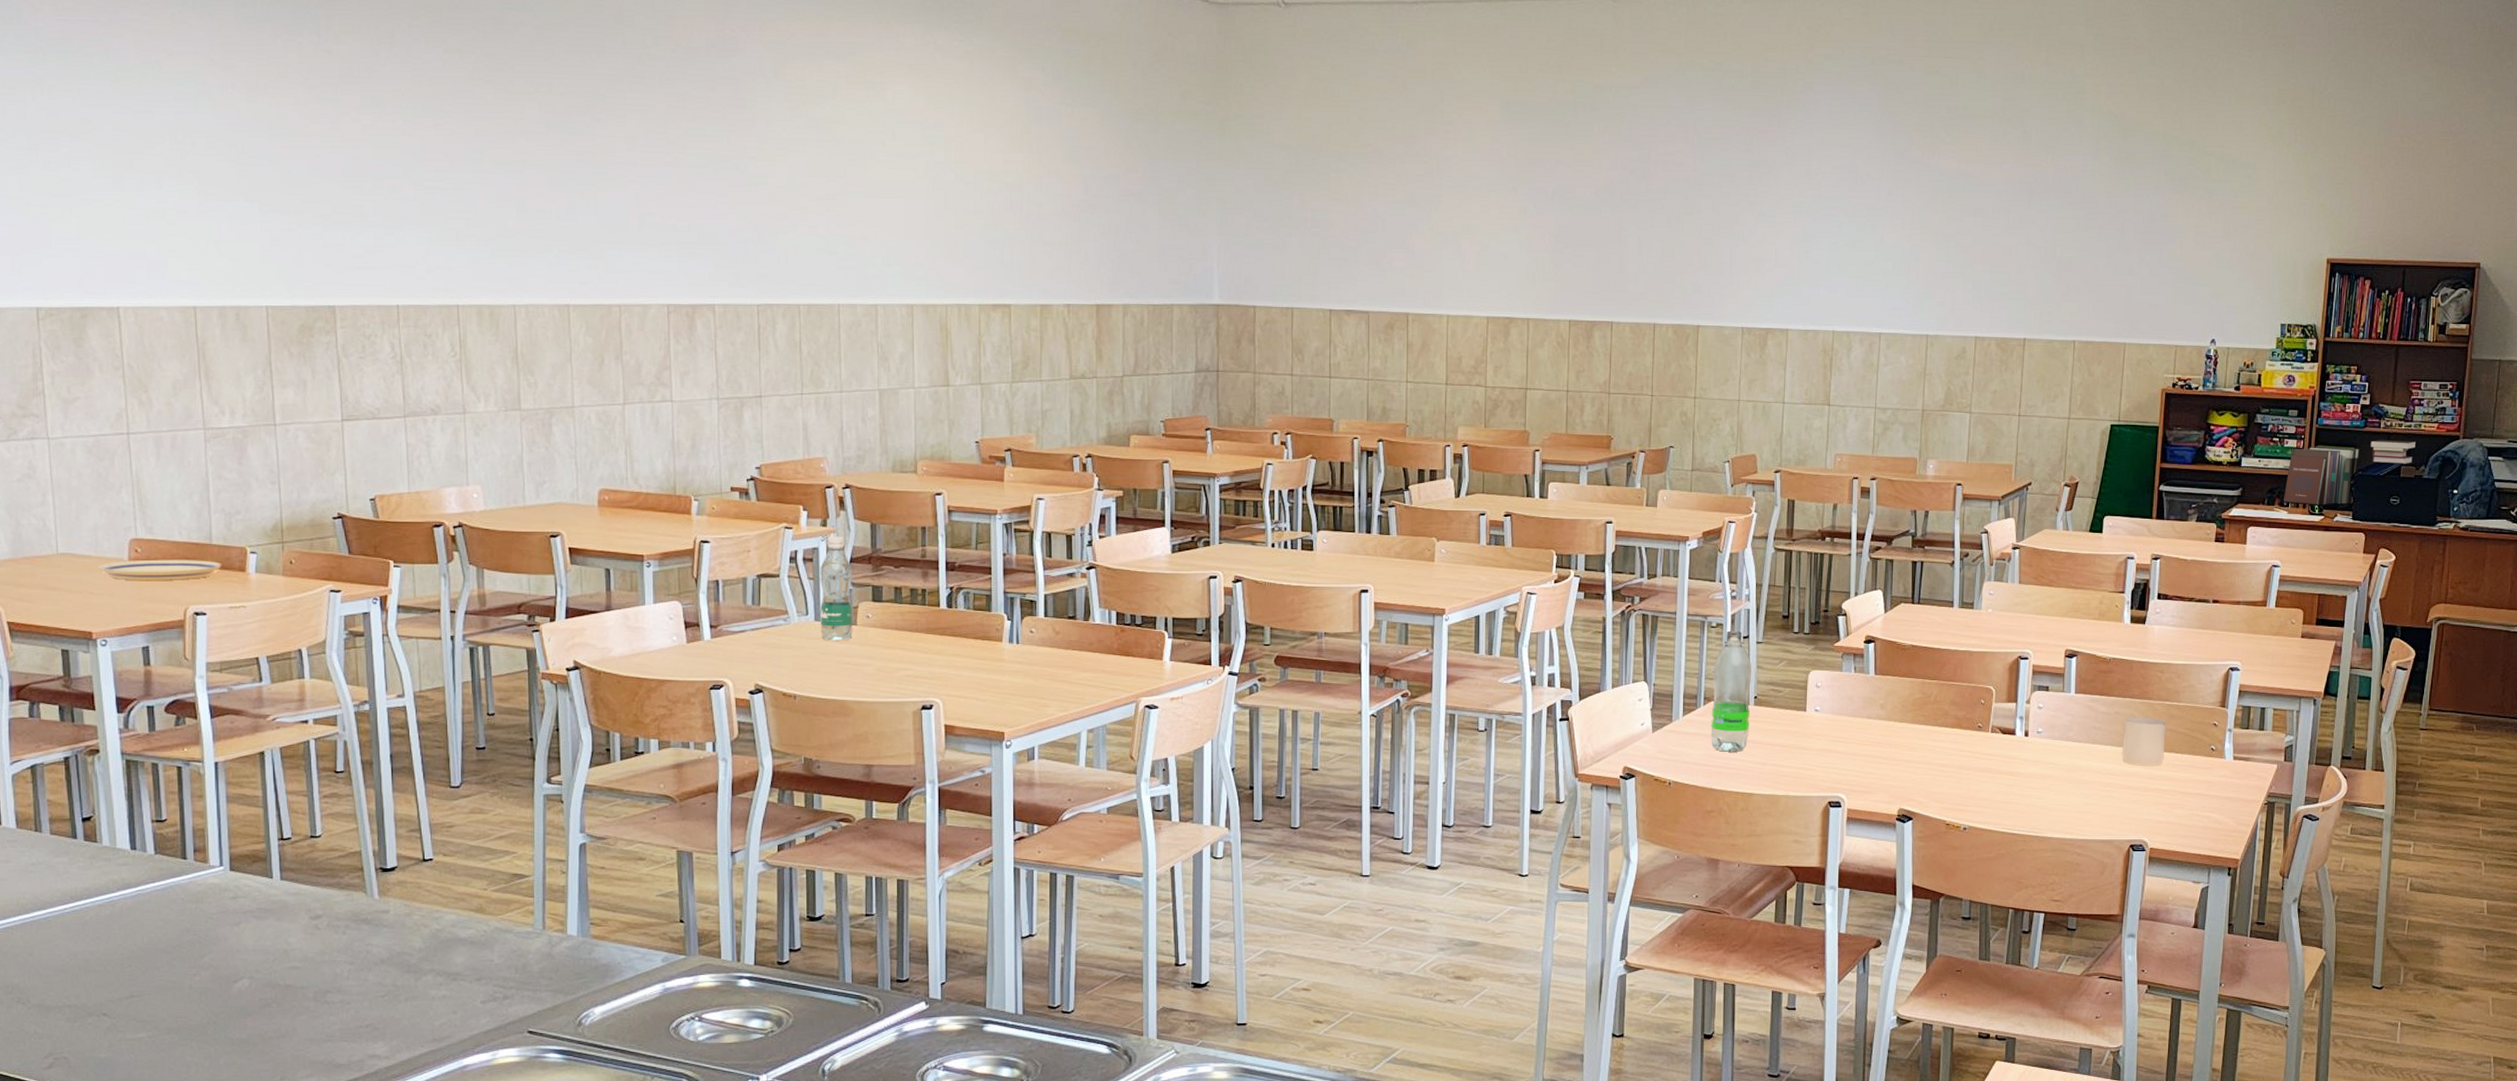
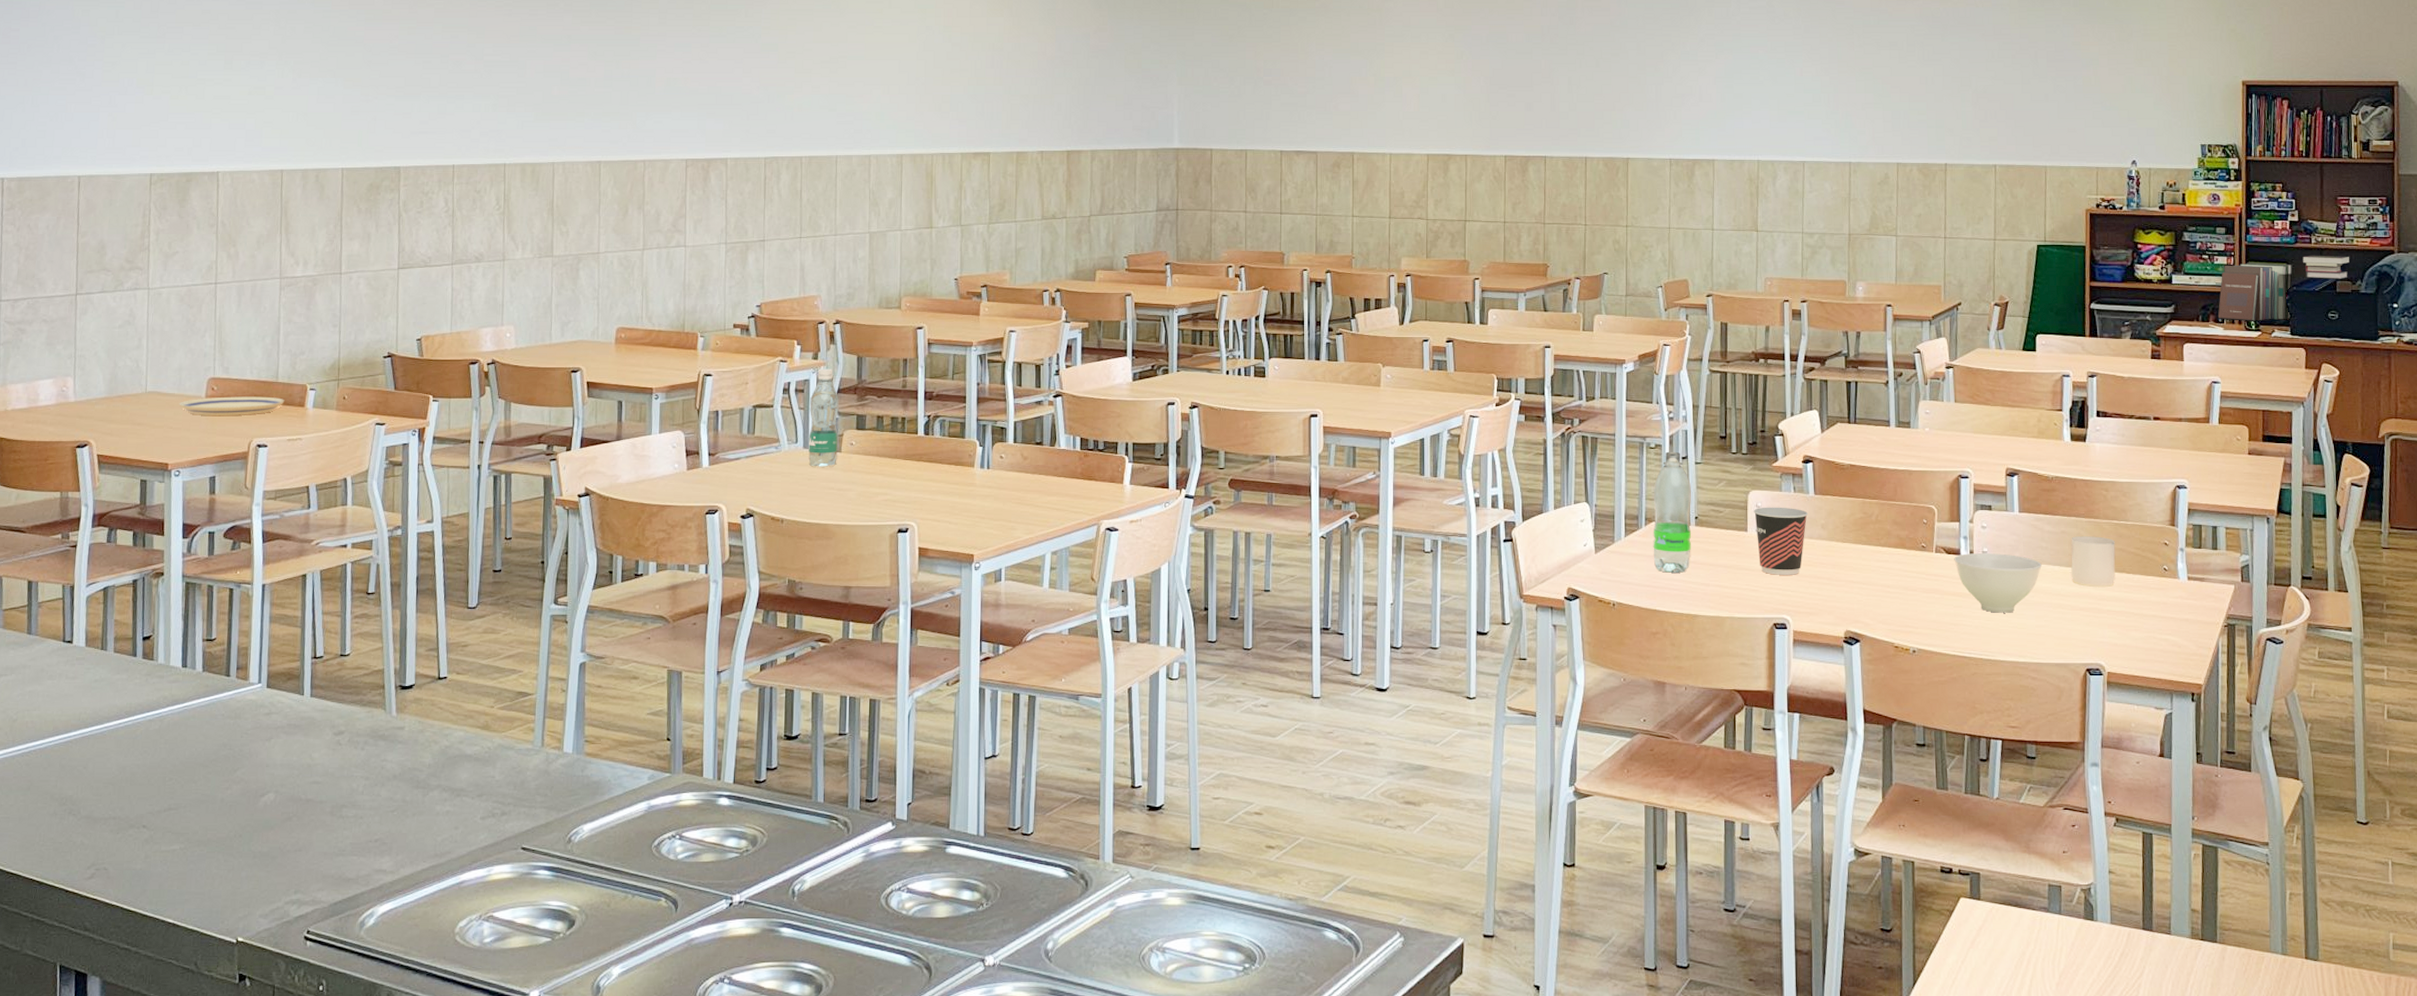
cup: none [1813,687,1867,754] -> present [1753,507,1808,575]
bowl: none [2009,733,2094,791] -> present [1954,553,2042,613]

